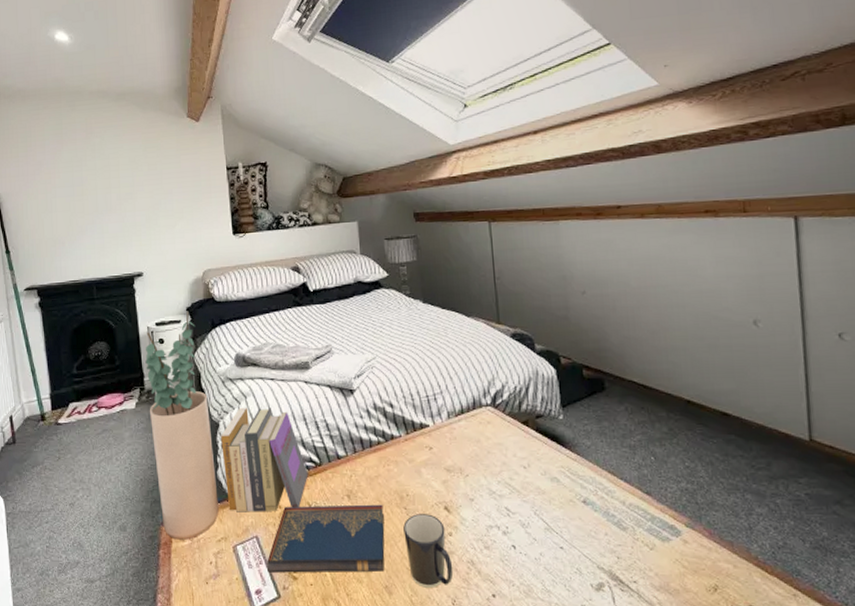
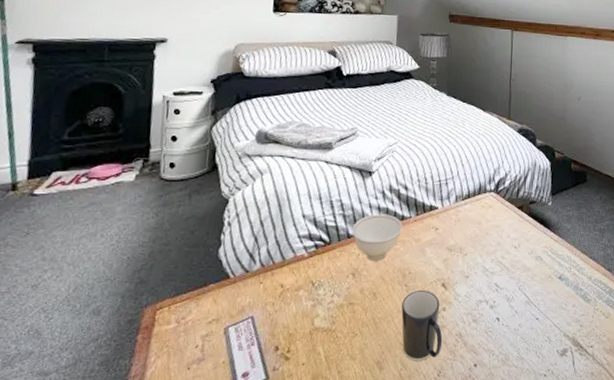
vase: present [145,311,219,540] -> none [146,83,221,323]
books: present [221,407,308,512] -> none [226,184,316,292]
hardcover book: present [267,504,385,573] -> none [259,282,386,354]
bowl: none [341,433,393,483] -> present [352,214,402,261]

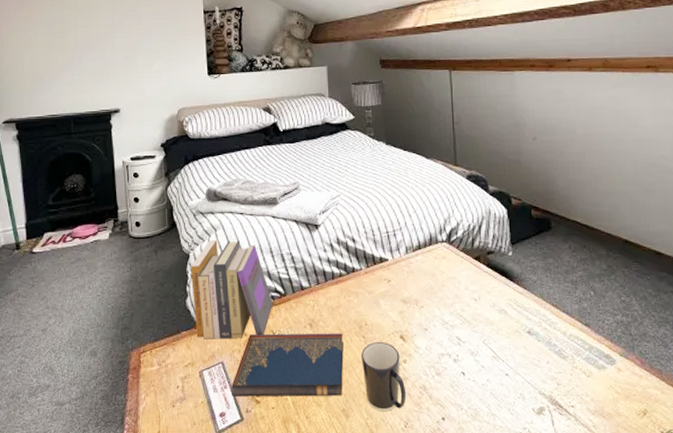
books: none [226,184,316,292] -> present [191,239,273,339]
hardcover book: none [259,282,386,354] -> present [231,333,344,397]
bowl: present [352,214,402,261] -> none [305,266,354,312]

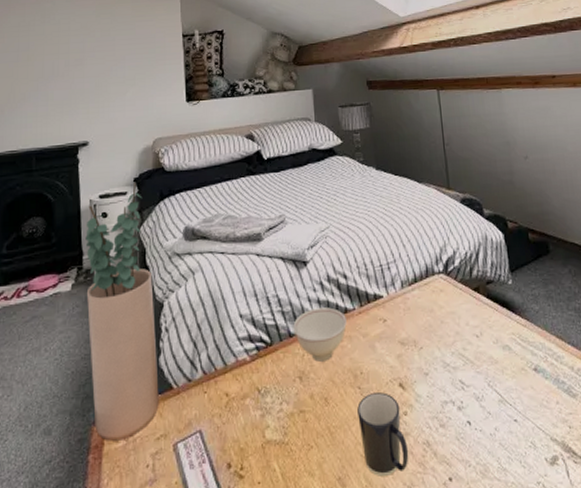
vase: none [120,147,187,365] -> present [85,182,159,441]
books: present [191,239,273,339] -> none [165,284,258,404]
hardcover book: present [231,333,344,397] -> none [211,385,338,472]
bowl: none [305,266,354,312] -> present [293,307,347,362]

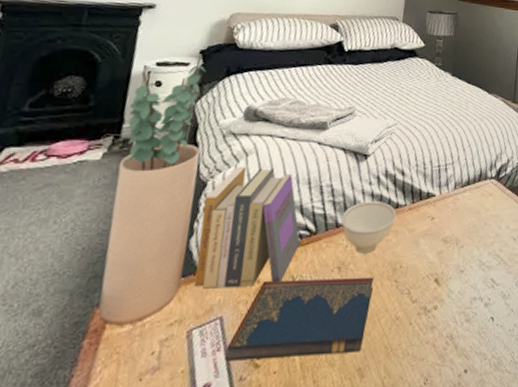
books: none [165,284,258,404] -> present [193,166,301,289]
hardcover book: none [211,385,338,472] -> present [225,277,374,361]
mug: present [357,392,409,476] -> none [387,287,432,367]

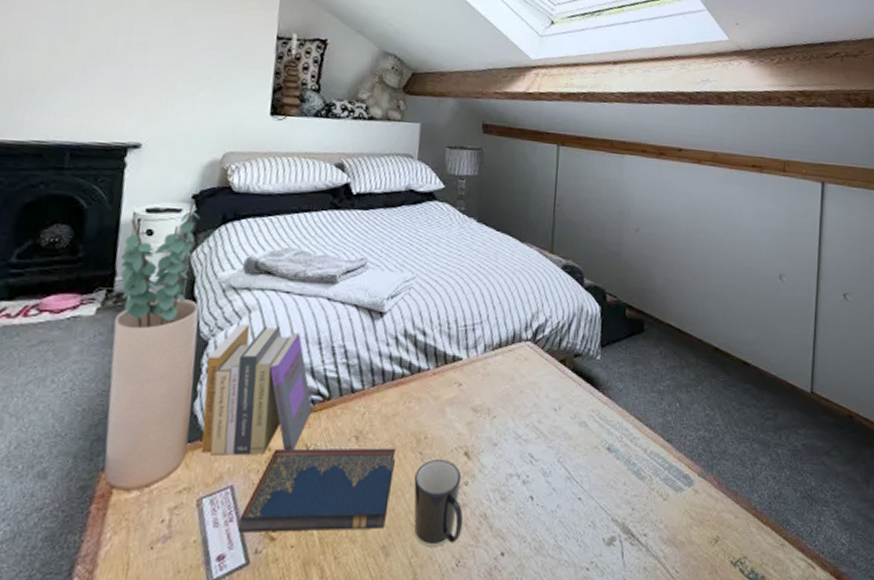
bowl: present [341,201,397,253] -> none [357,364,419,422]
mug: none [387,287,432,367] -> present [413,460,464,547]

